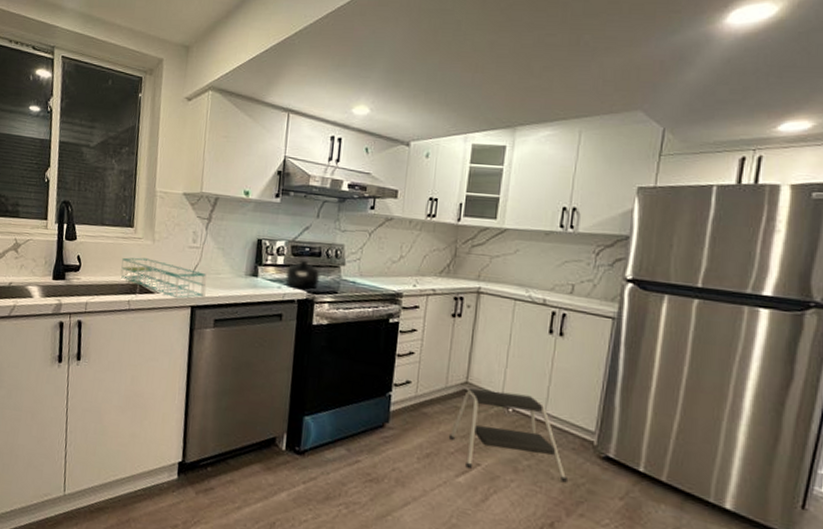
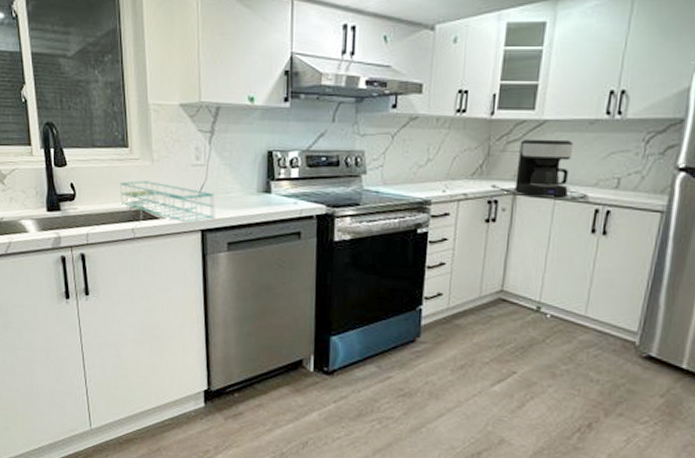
saucepan: present [285,260,321,290] -> none [301,171,340,204]
step stool: present [448,388,567,483] -> none [483,296,607,385]
coffee maker: none [457,244,545,302] -> present [490,138,588,200]

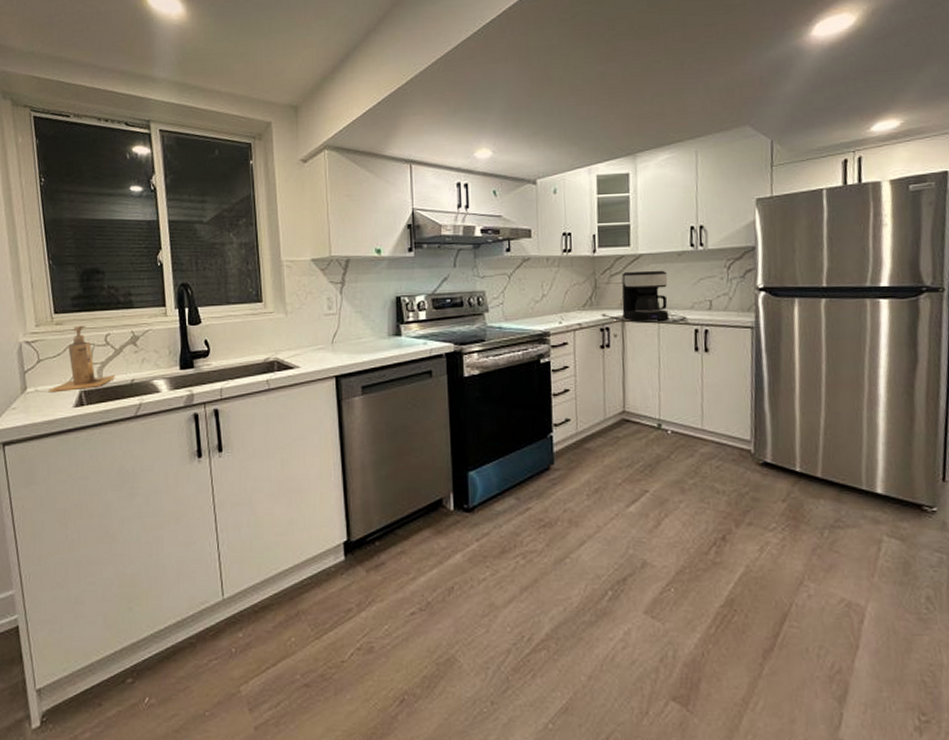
dish rack: present [119,180,216,224] -> none [253,332,349,372]

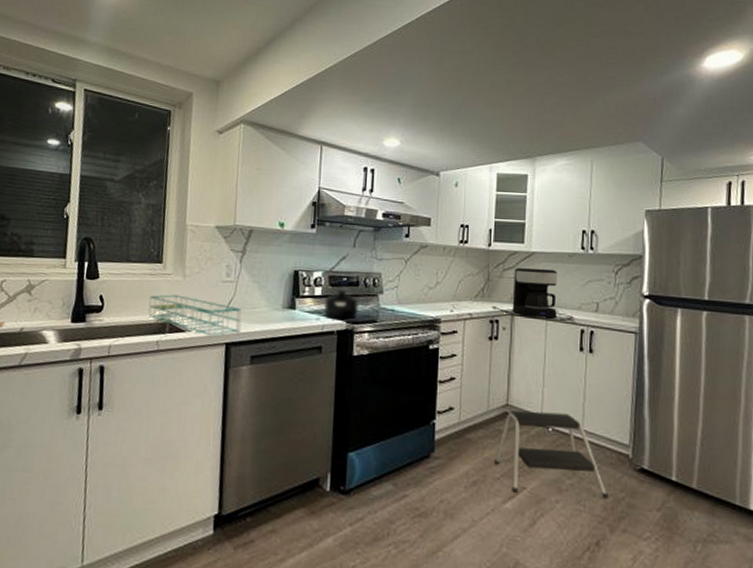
dish rack: none [253,332,349,372] -> present [148,294,242,337]
saucepan: none [429,312,465,343] -> present [323,290,359,321]
step stool: none [614,415,732,496] -> present [493,410,608,499]

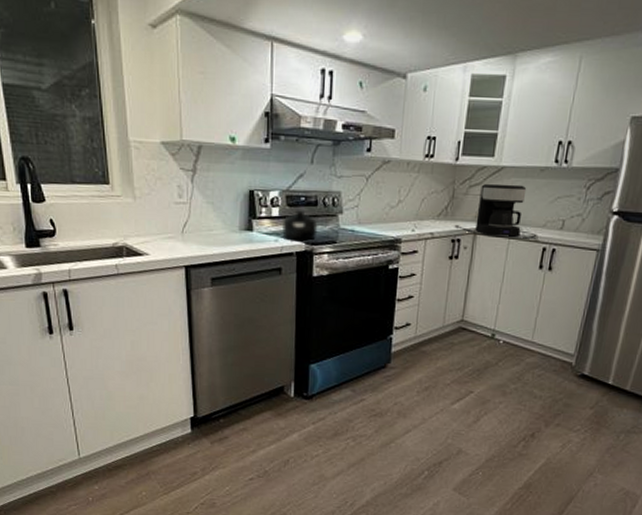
dish rack: present [148,294,242,337] -> none [101,217,199,261]
step stool: present [493,410,608,499] -> none [445,325,548,400]

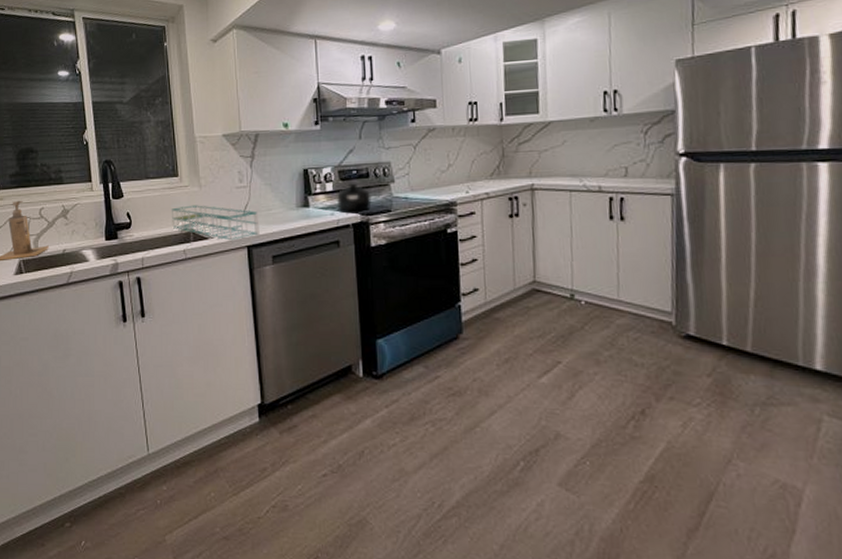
dish rack: none [101,217,199,261] -> present [171,205,260,242]
coffee maker: present [454,183,537,240] -> none [509,137,600,193]

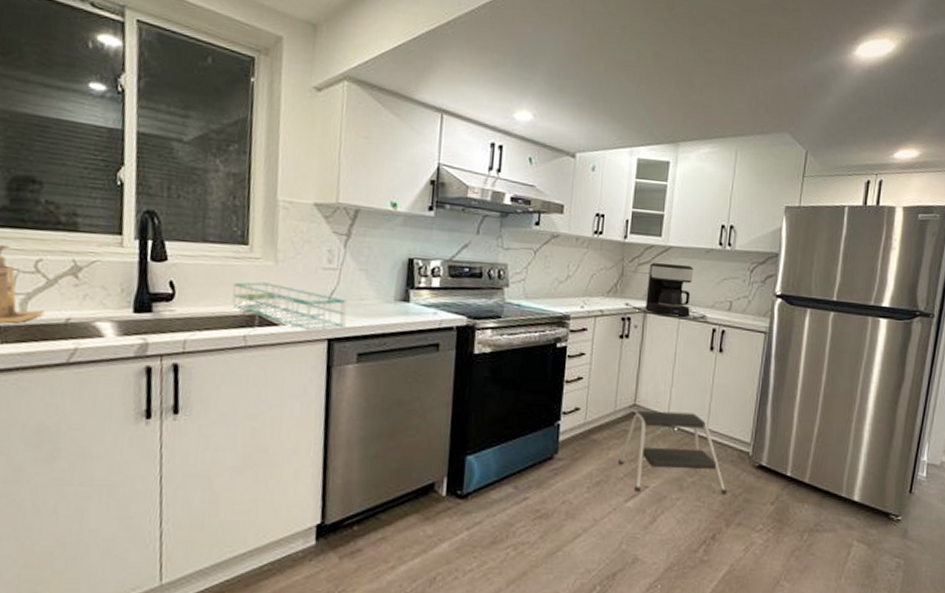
saucepan: present [336,183,372,214] -> none [441,281,482,316]
coffee maker: none [509,137,600,193] -> present [624,262,706,320]
step stool: none [524,285,651,368] -> present [617,410,727,495]

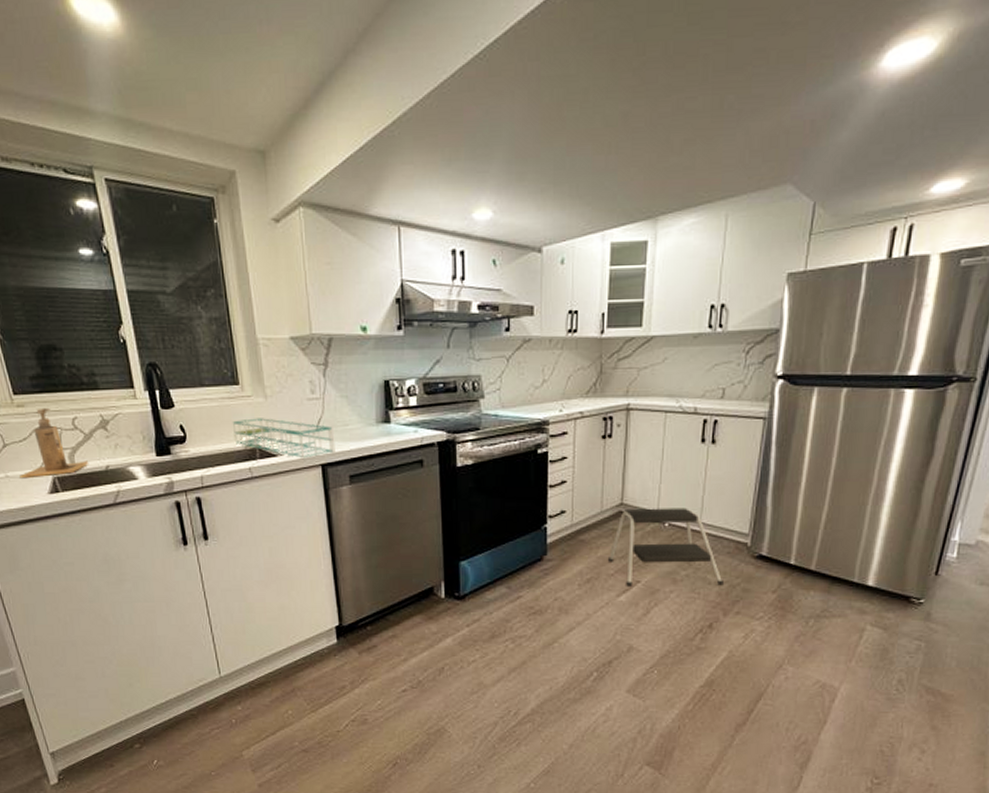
coffee maker: present [624,262,706,320] -> none [605,354,696,413]

